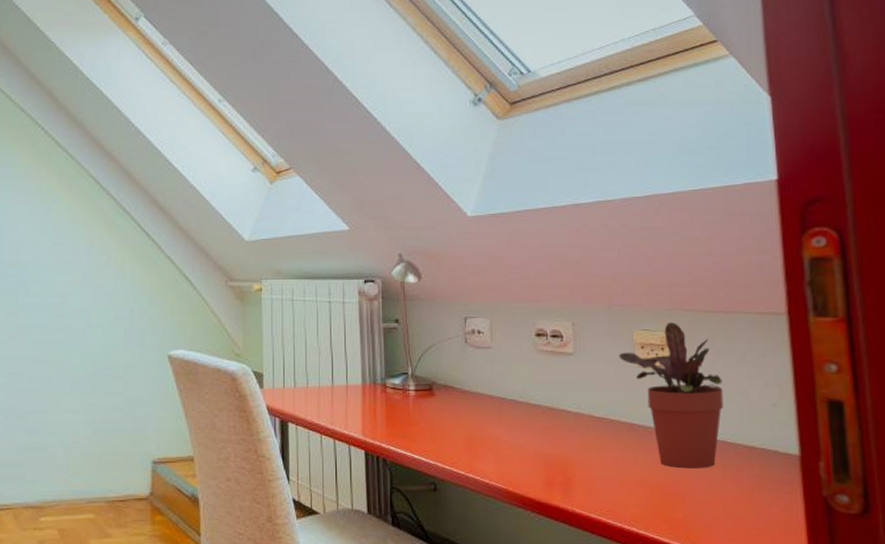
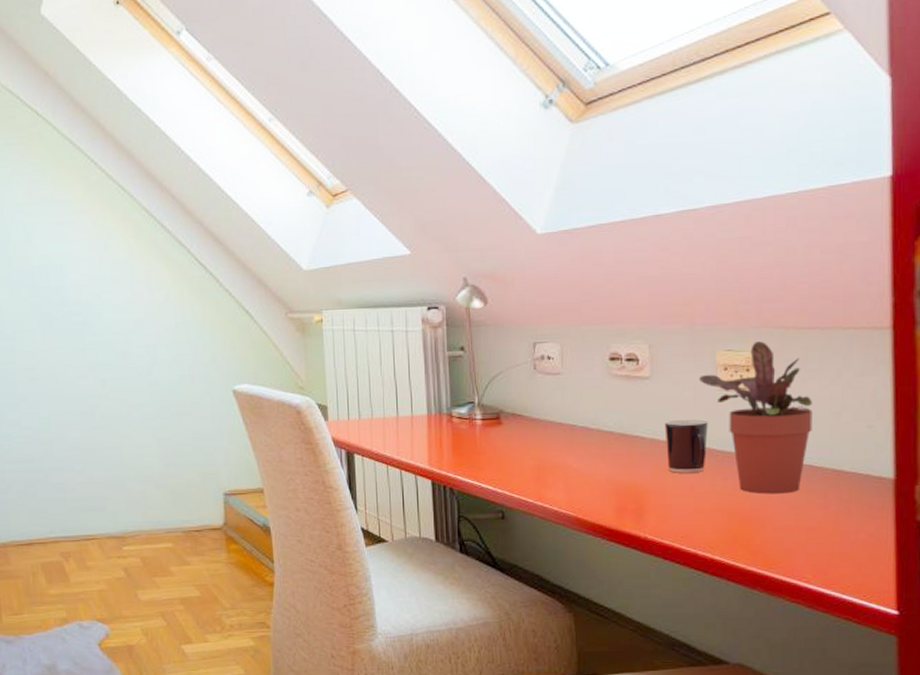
mug: none [588,395,629,448] -> present [664,420,708,474]

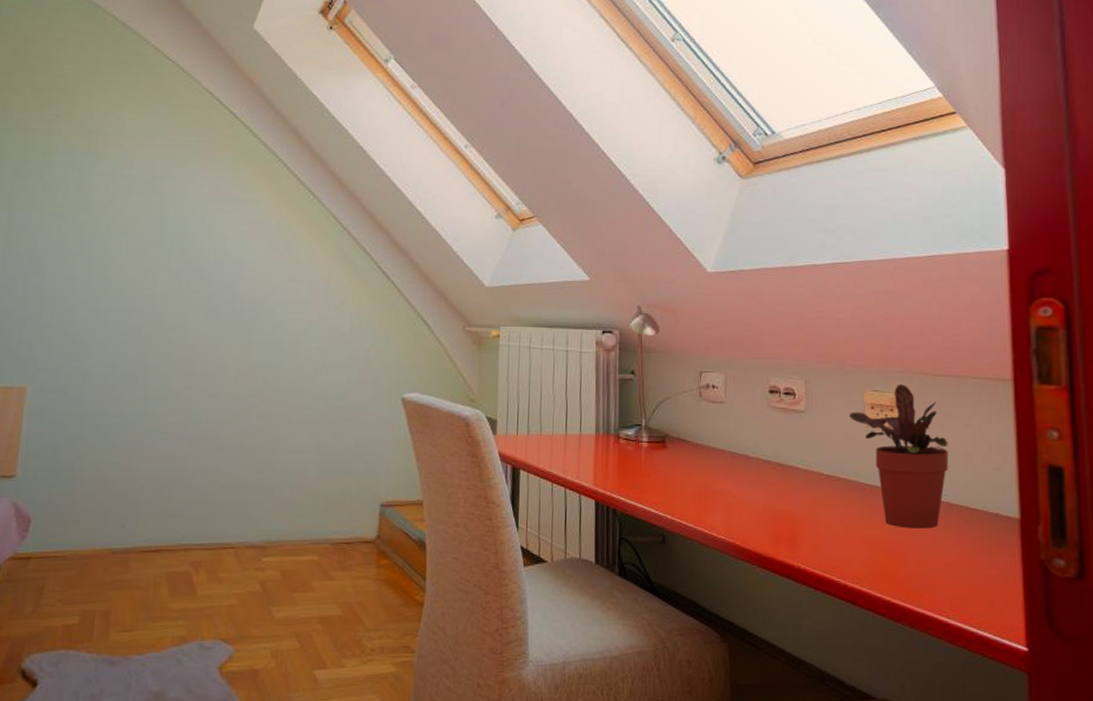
mug: present [664,420,708,474] -> none [818,453,857,506]

